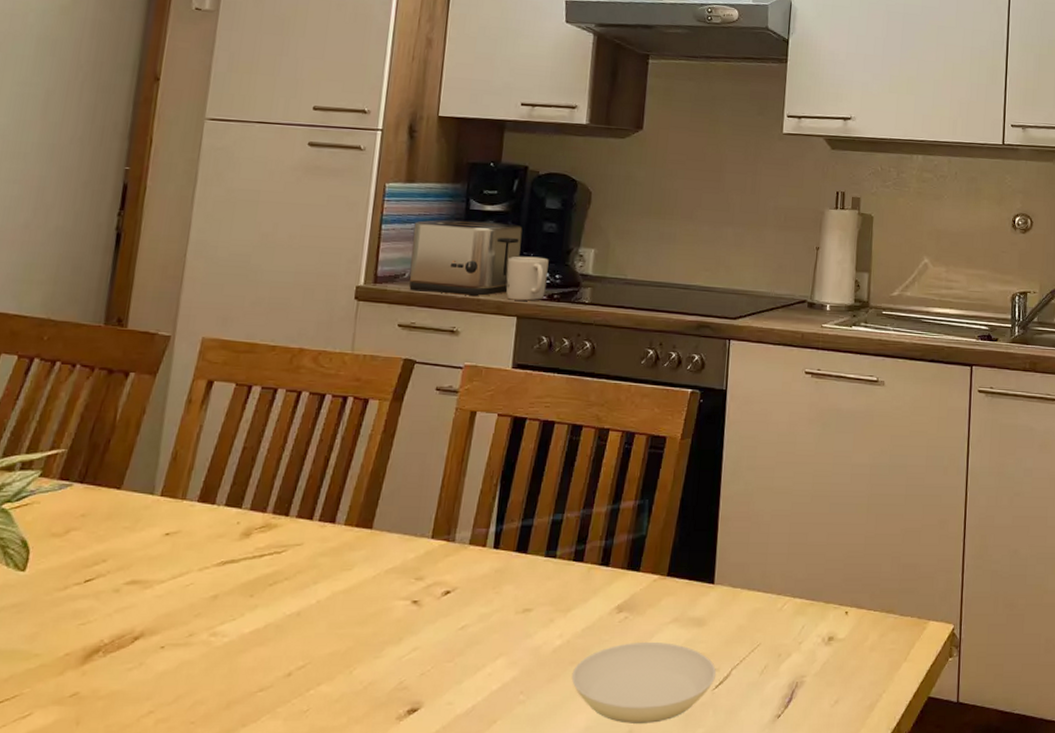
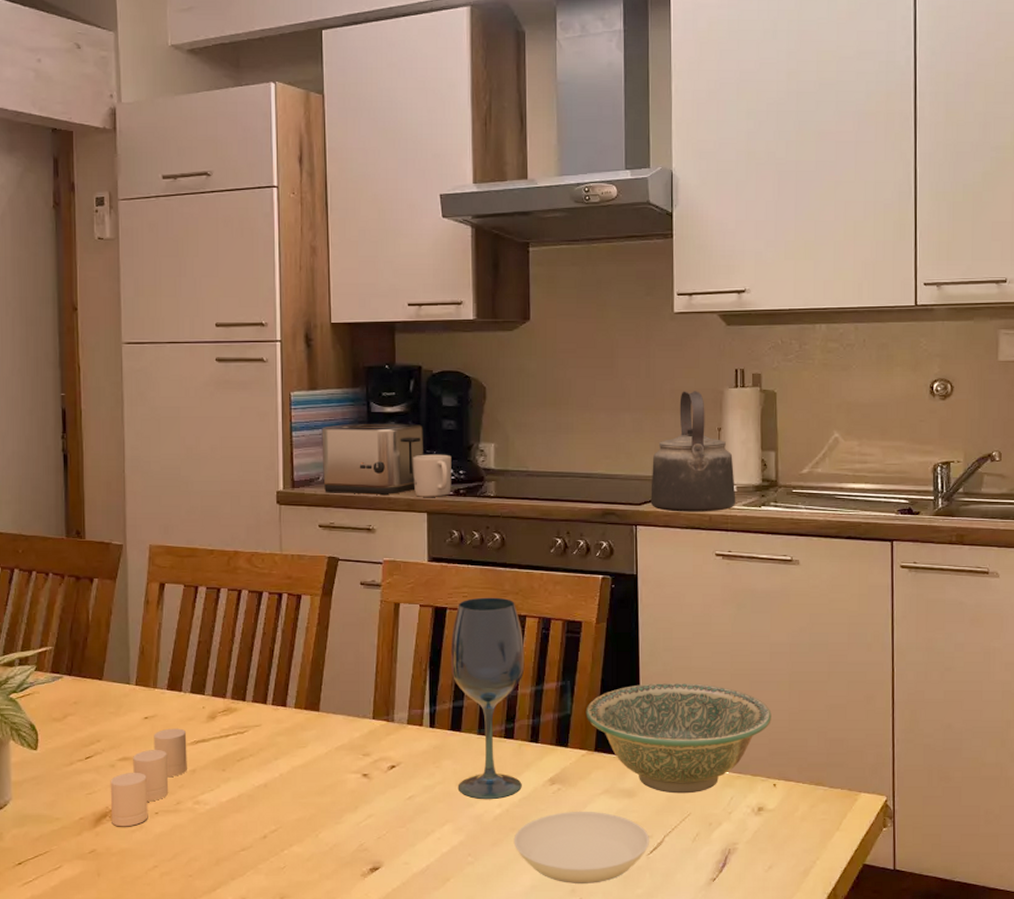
candle: none [104,546,214,666] -> present [110,728,187,828]
wineglass: none [516,408,605,630] -> present [450,597,525,800]
bowl: none [661,503,848,622] -> present [586,683,772,794]
kettle: none [745,209,829,330] -> present [650,391,736,512]

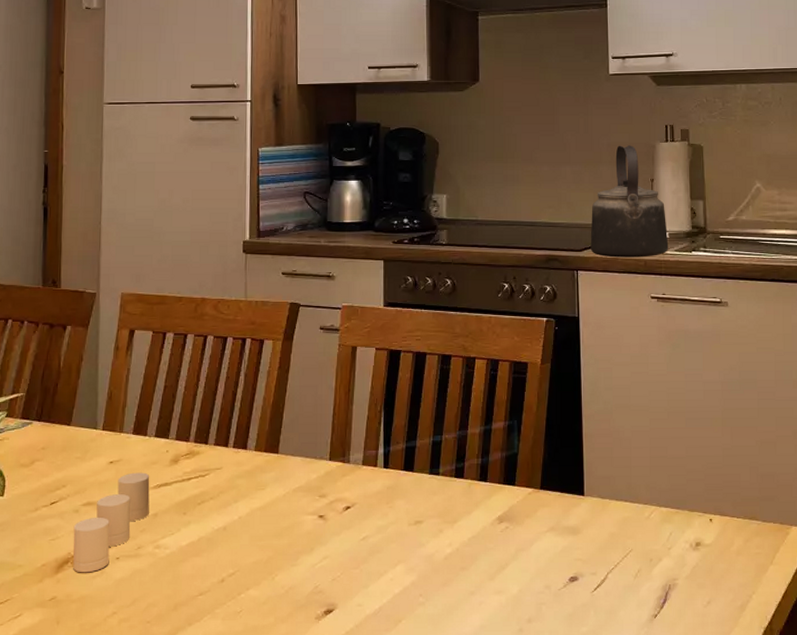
toaster: present [322,423,424,496] -> none [286,176,382,244]
mug: present [412,454,451,497] -> none [370,205,407,245]
wineglass: present [450,597,525,800] -> none [404,340,474,540]
saucer: present [513,811,649,883] -> none [463,549,593,623]
bowl: present [586,683,772,794] -> none [532,421,706,530]

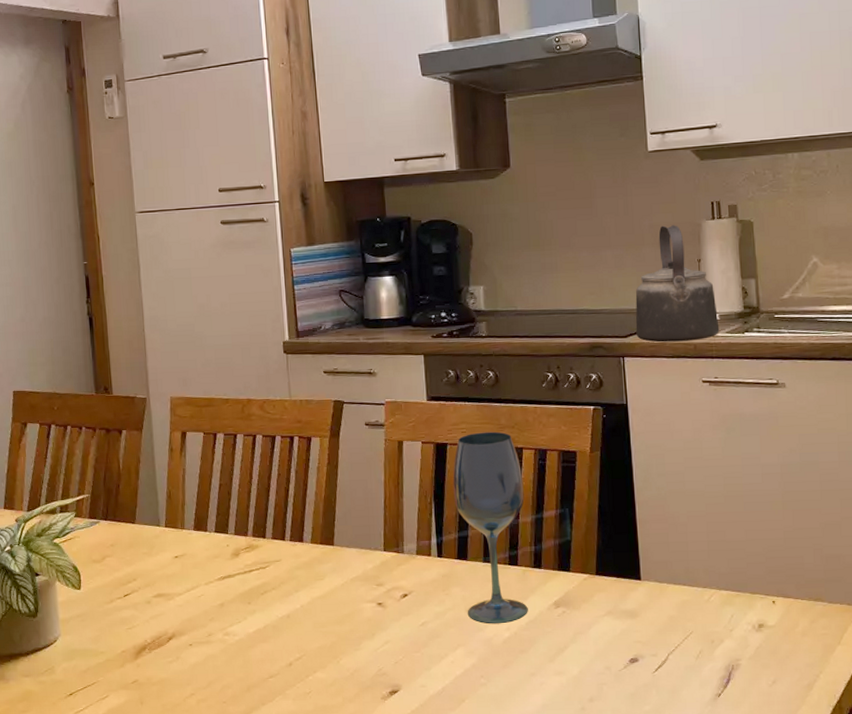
candle: present [73,472,150,574] -> none [147,565,216,660]
wineglass: none [404,340,474,540] -> present [452,431,528,624]

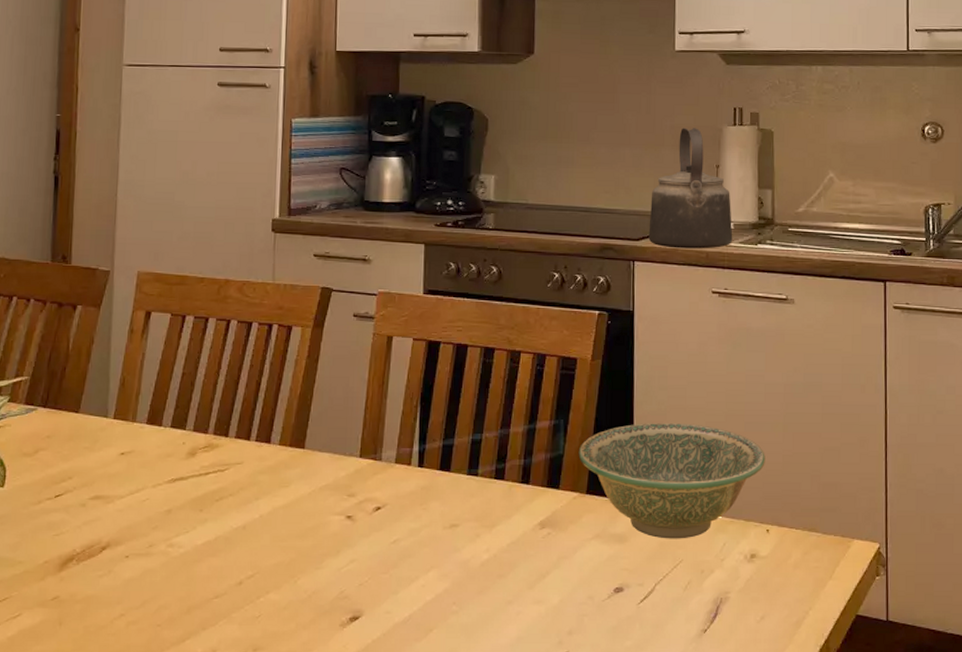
wineglass: present [452,431,528,624] -> none [442,331,518,545]
bowl: none [585,506,767,613] -> present [578,423,765,539]

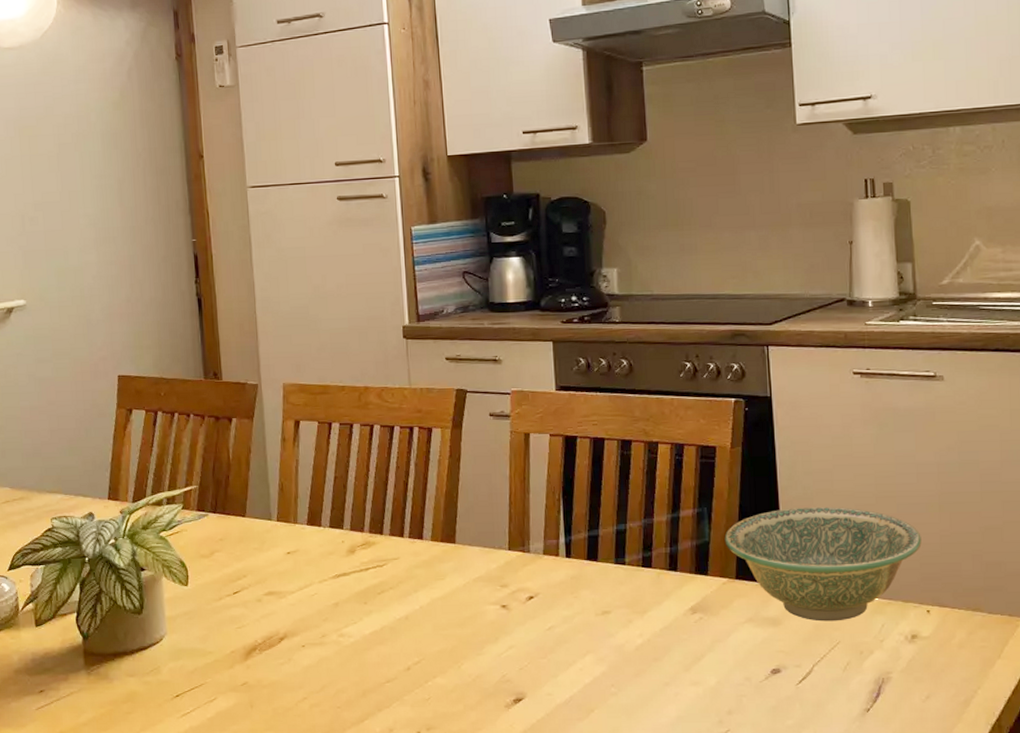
kettle: present [648,127,733,249] -> none [781,204,872,331]

